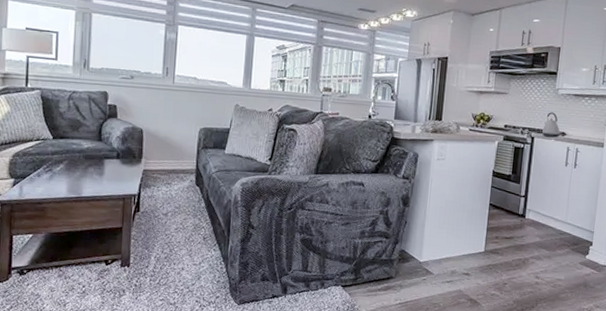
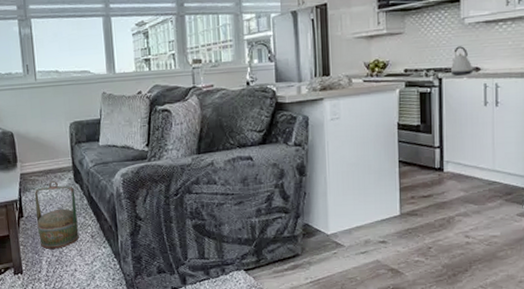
decorative basket: none [151,180,194,246] -> present [35,180,79,249]

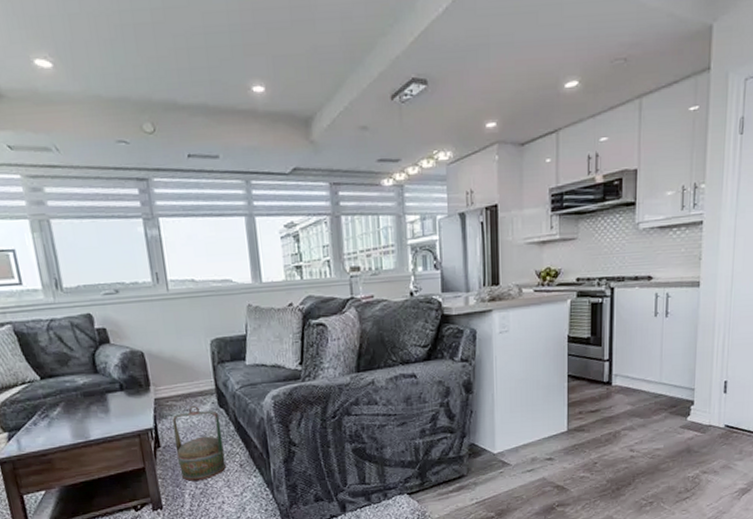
kettle: present [450,46,474,76] -> none [622,253,646,285]

